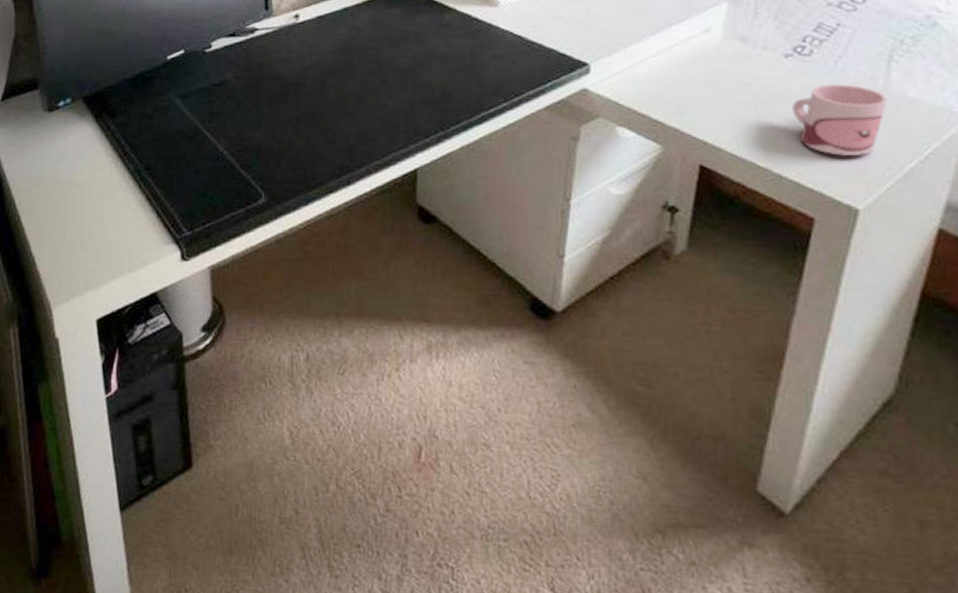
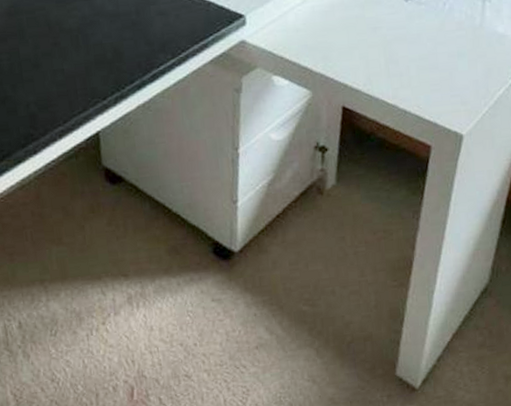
mug: present [792,84,888,156] -> none [412,23,483,89]

